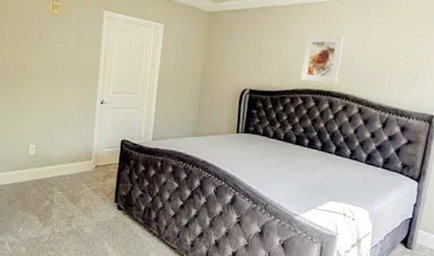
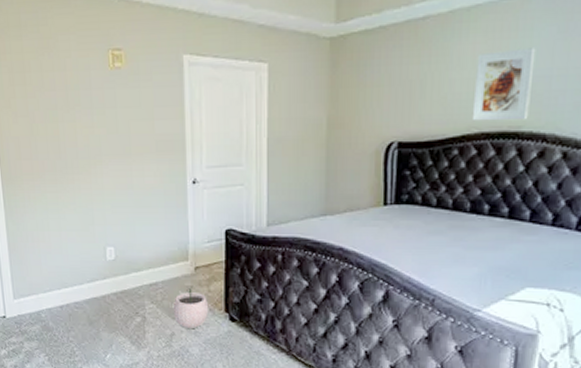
plant pot: none [75,180,103,213] -> present [173,285,209,329]

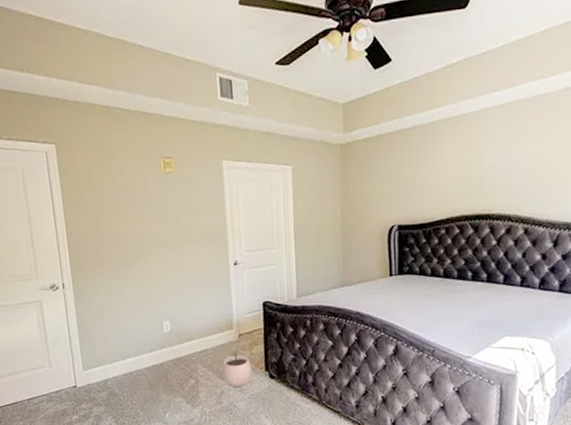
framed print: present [471,48,536,121] -> none [453,149,498,207]

